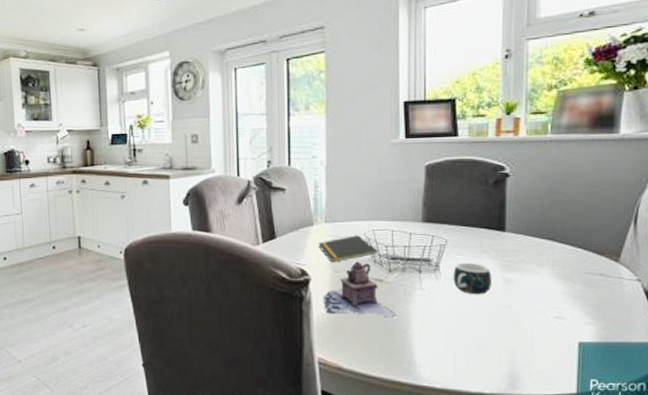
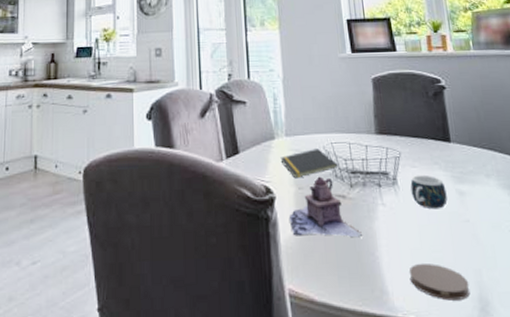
coaster: none [439,342,501,375] -> present [408,263,471,301]

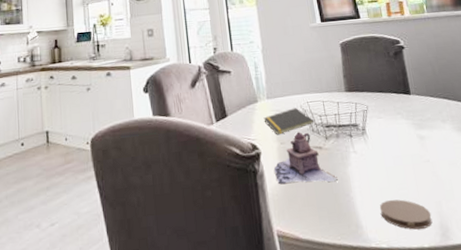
mug: present [410,174,448,210] -> none [377,124,410,153]

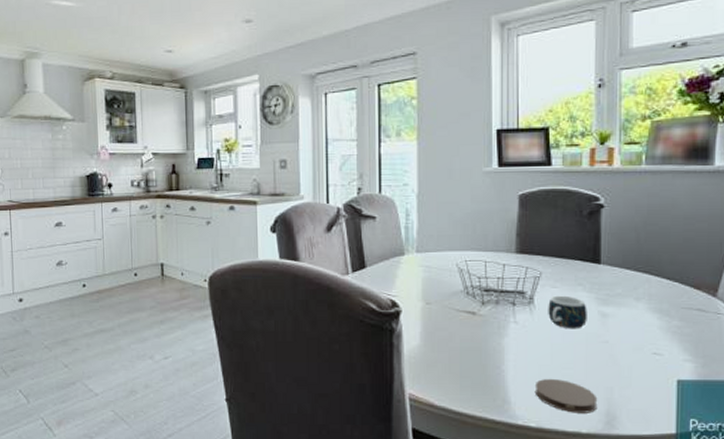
notepad: present [263,108,315,135] -> none [409,266,471,294]
teapot: present [274,132,338,184] -> none [415,293,489,352]
mug: none [377,124,410,153] -> present [548,295,587,329]

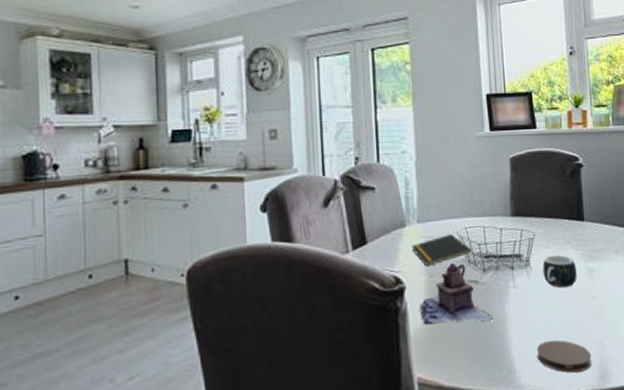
notepad: none [409,266,471,294] -> present [411,234,472,267]
teapot: none [415,293,489,352] -> present [420,263,493,325]

